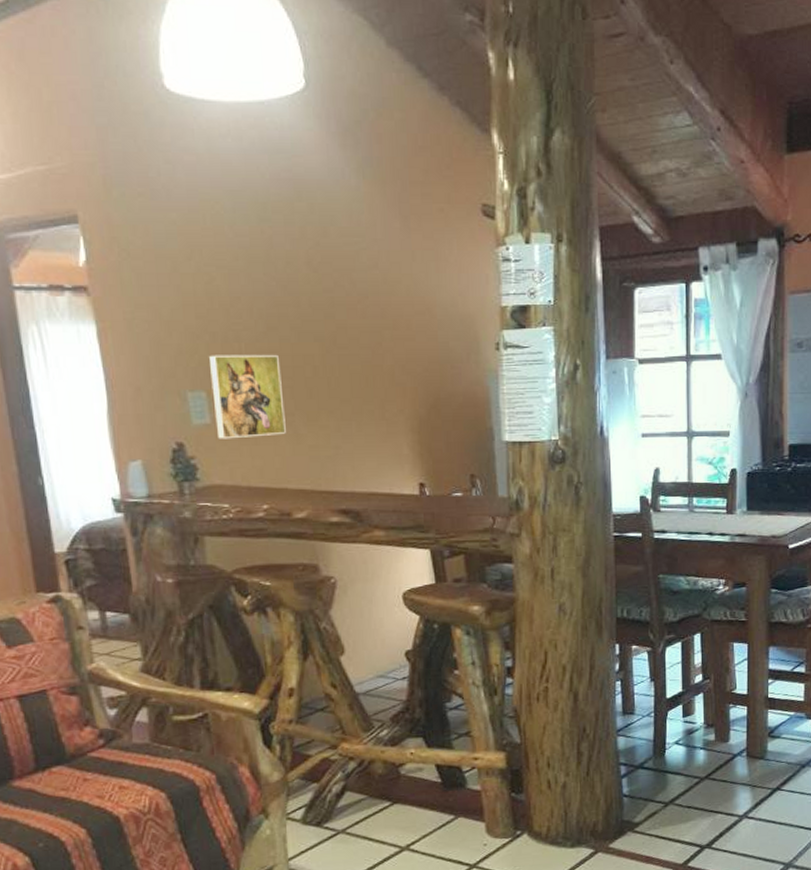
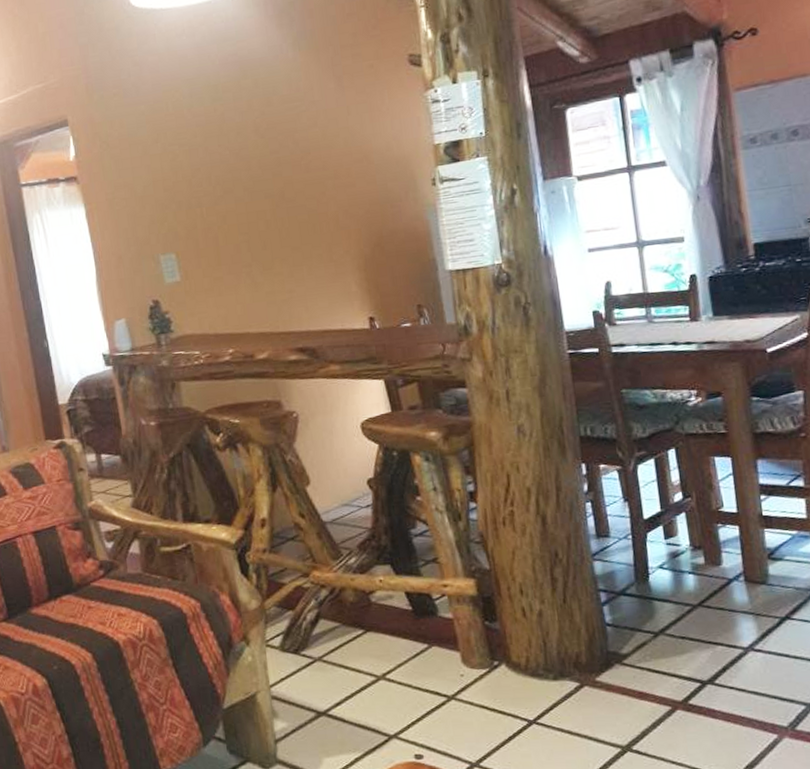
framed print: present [208,354,286,439] -> none [176,214,245,294]

